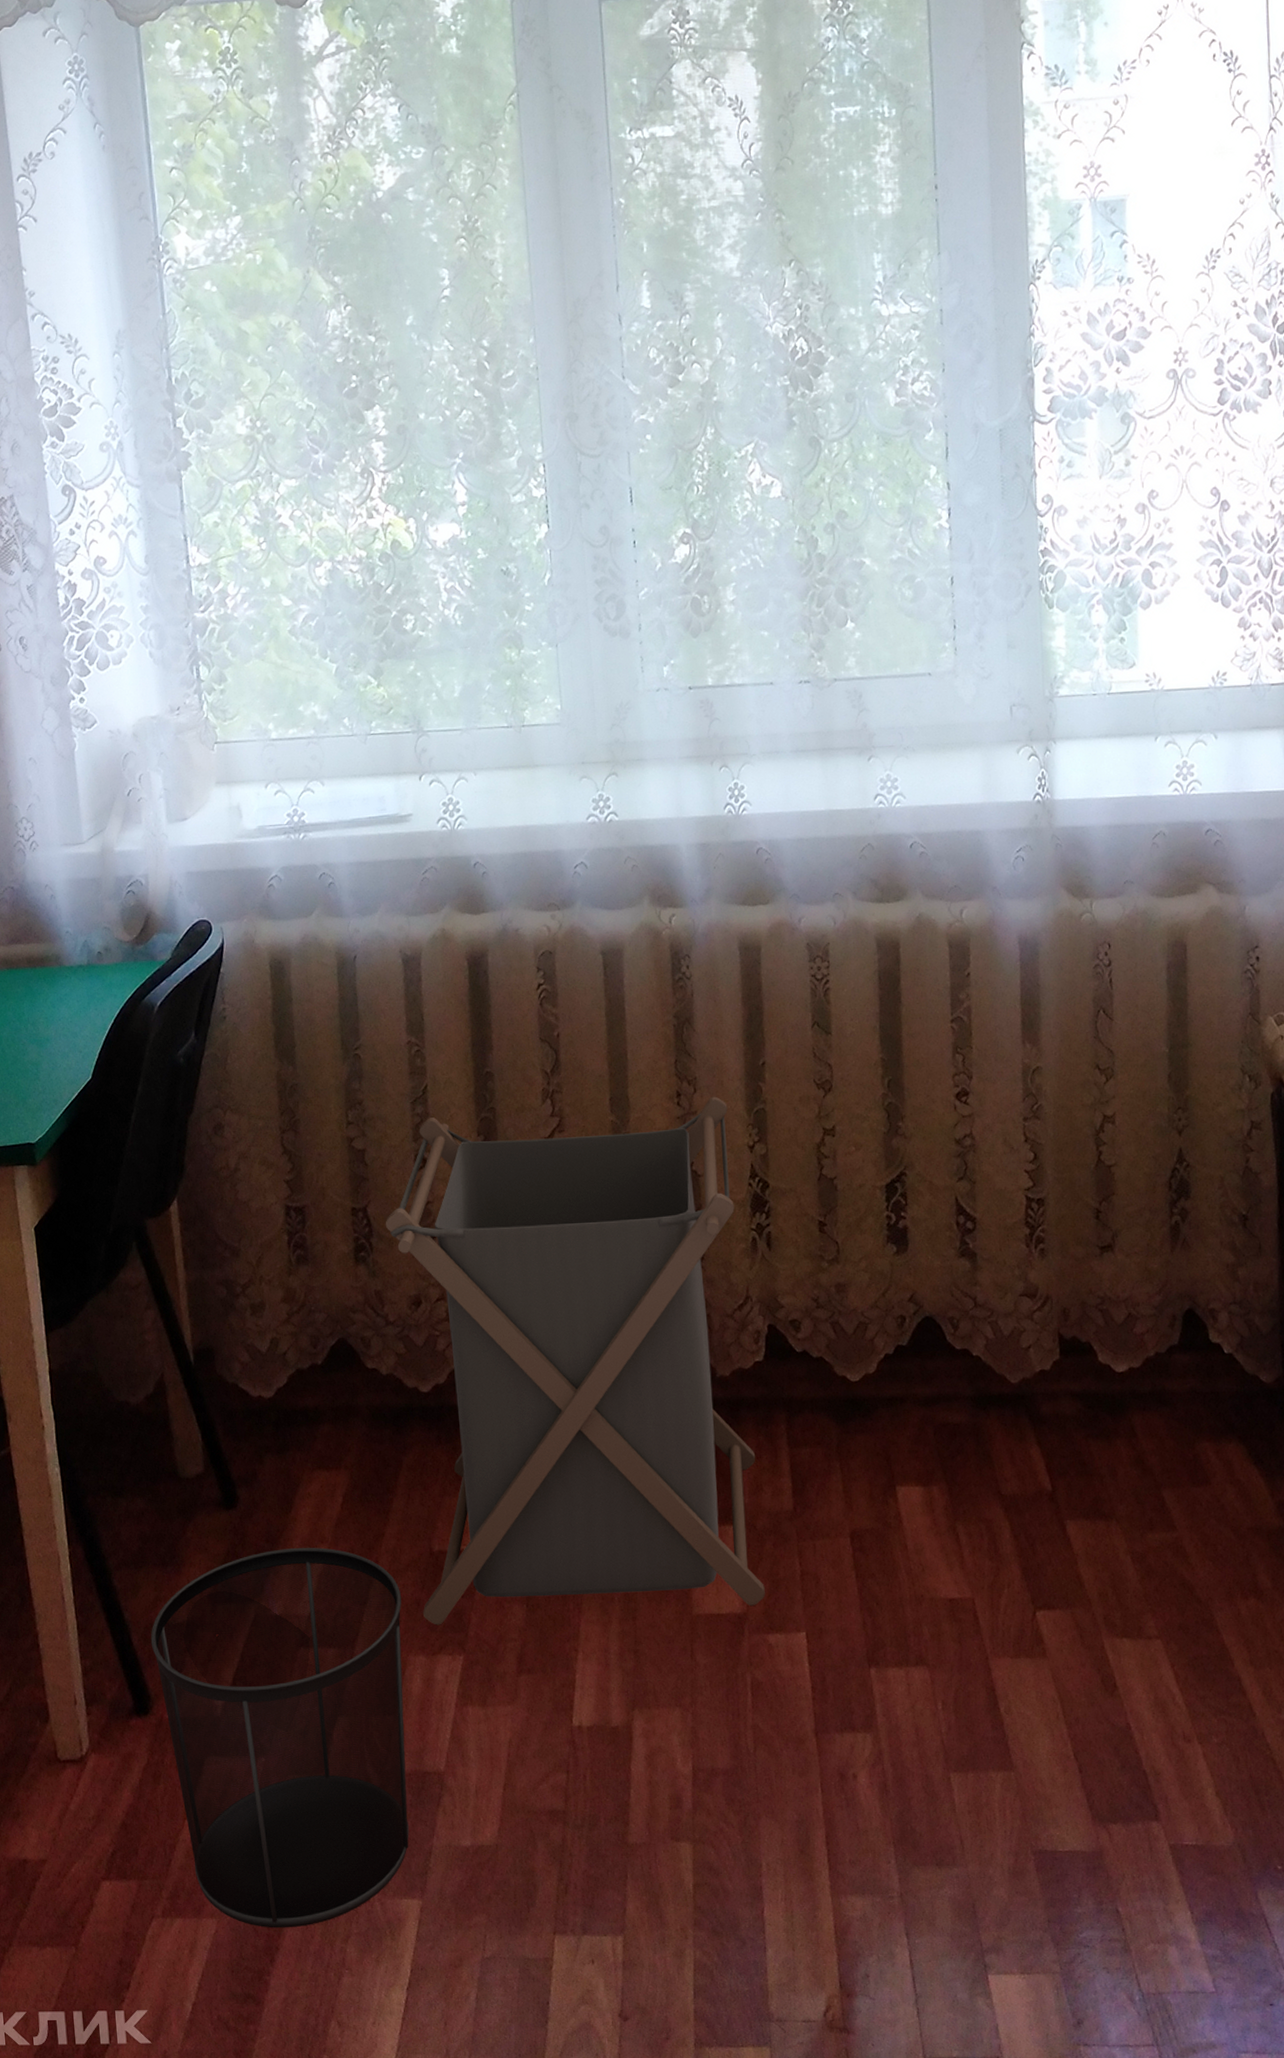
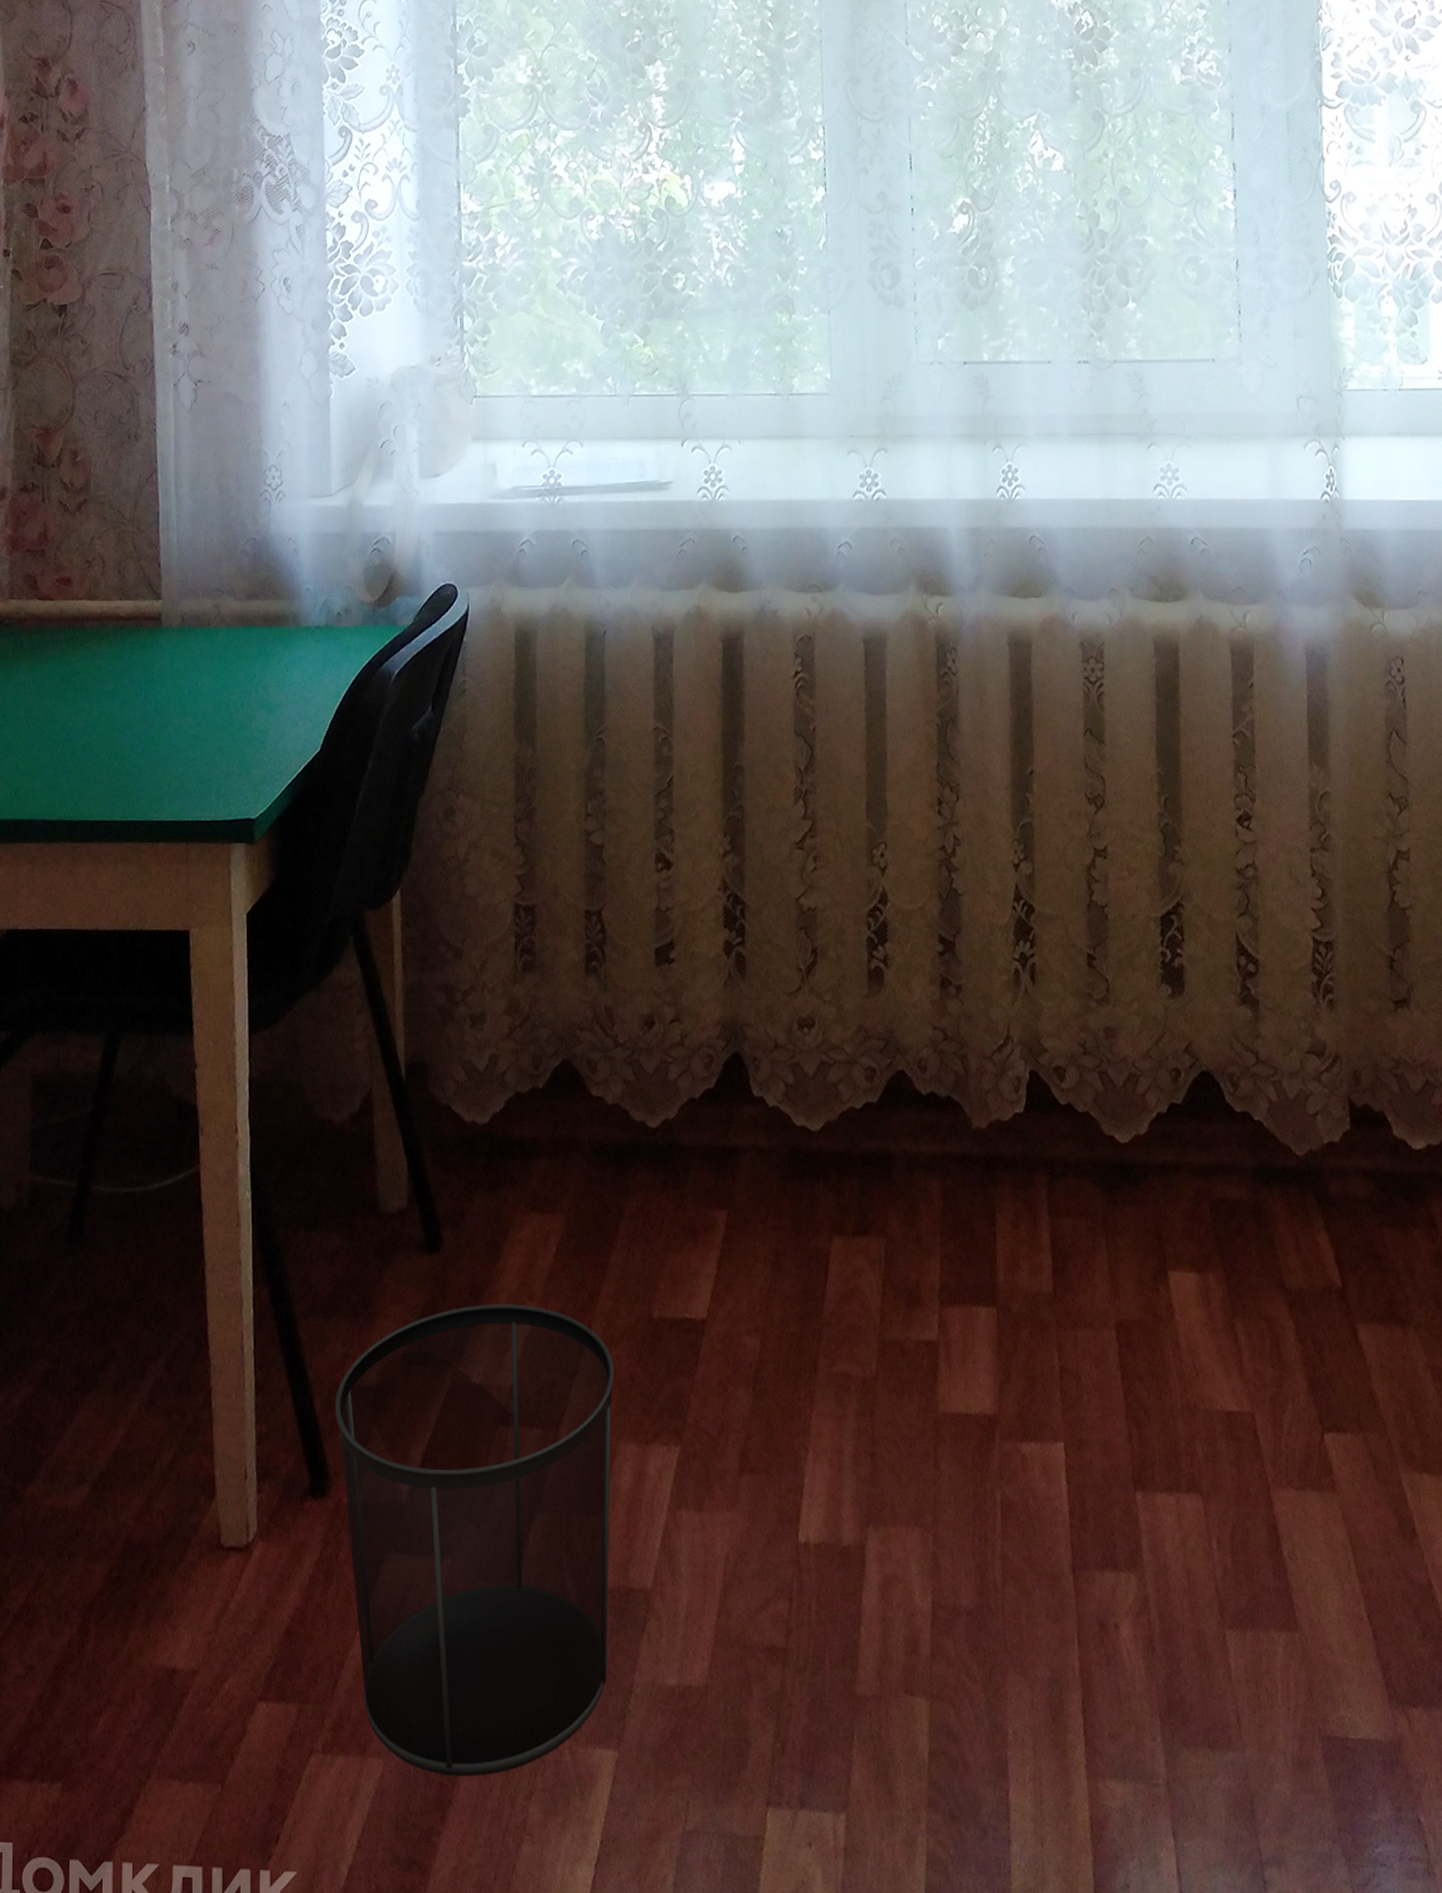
laundry basket: present [385,1096,765,1626] -> none [620,806,1020,1408]

